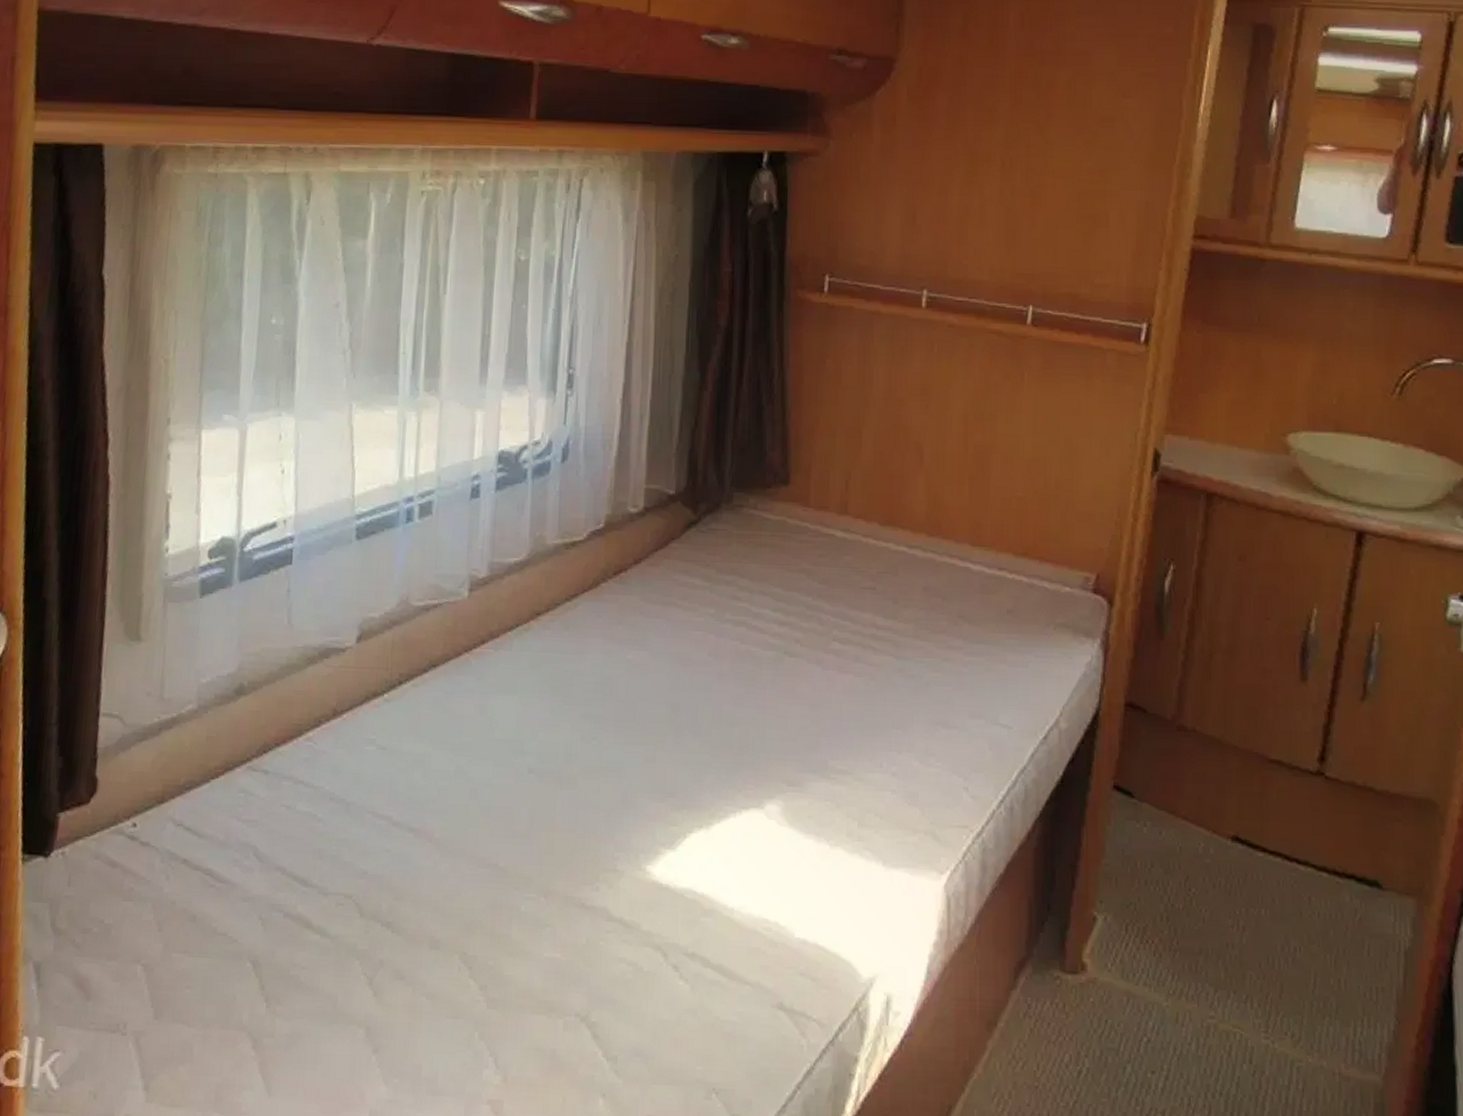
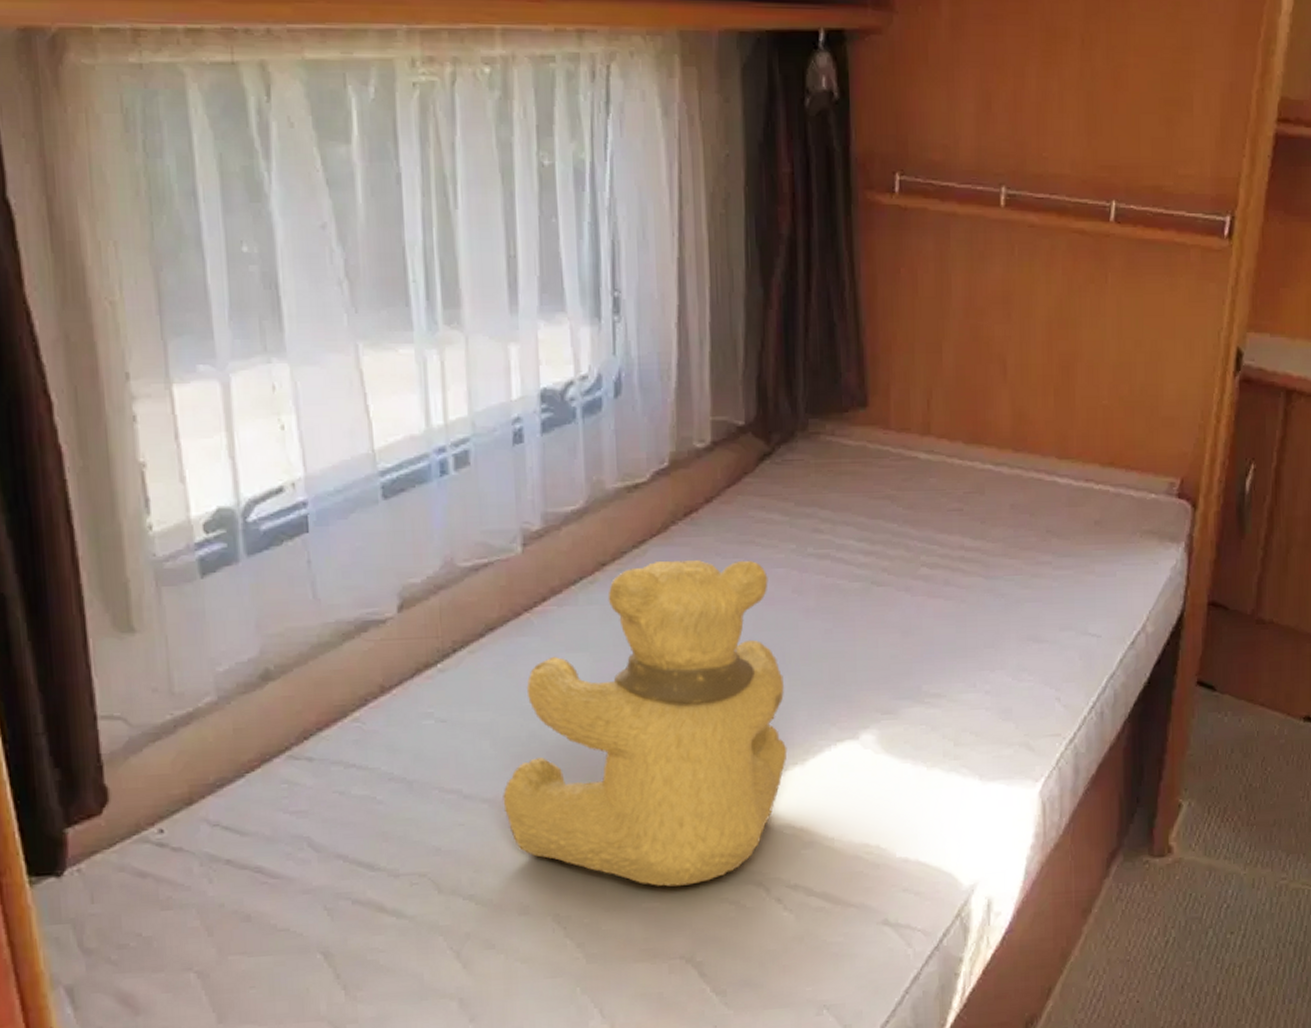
teddy bear: none [427,614,696,940] -> present [503,560,788,887]

